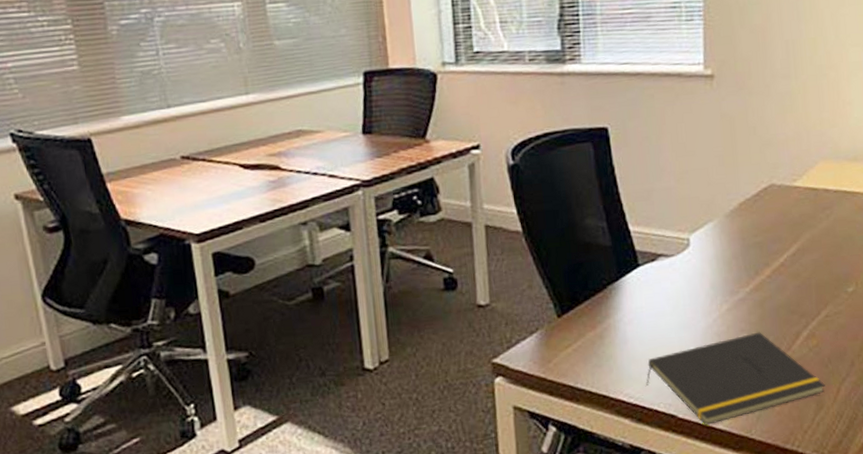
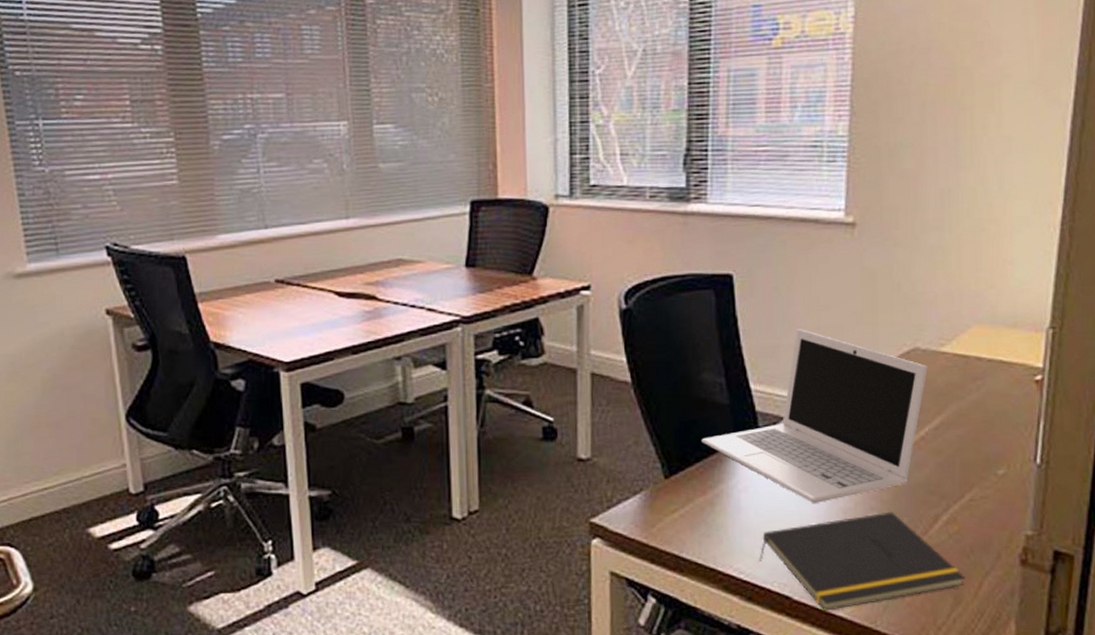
laptop: none [588,173,783,330] -> present [701,329,928,503]

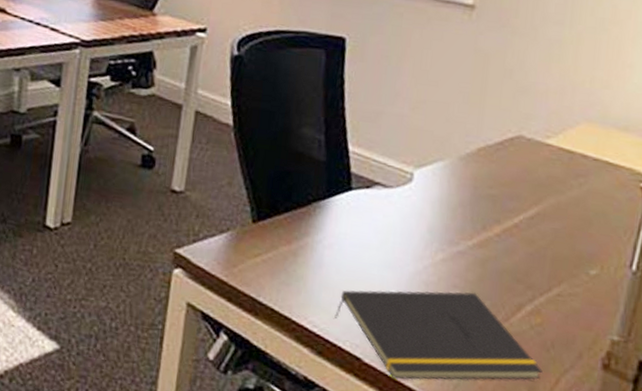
laptop: present [701,329,928,503] -> none [293,99,530,272]

